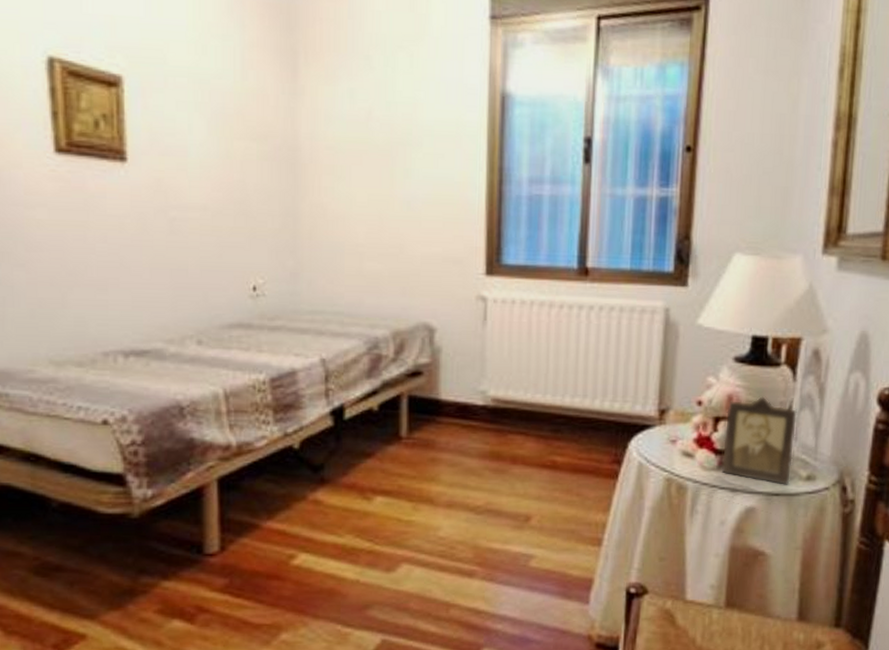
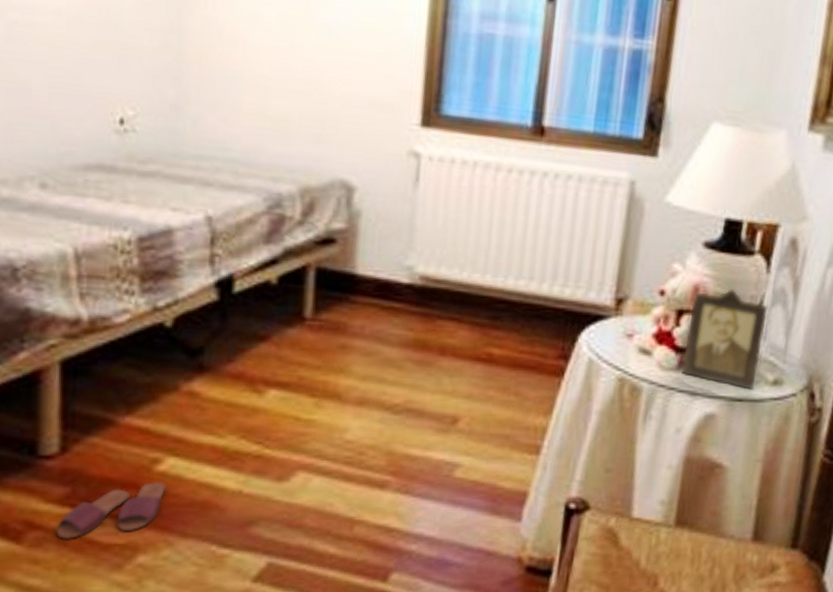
slippers: none [219,573,301,620] -> present [55,481,167,539]

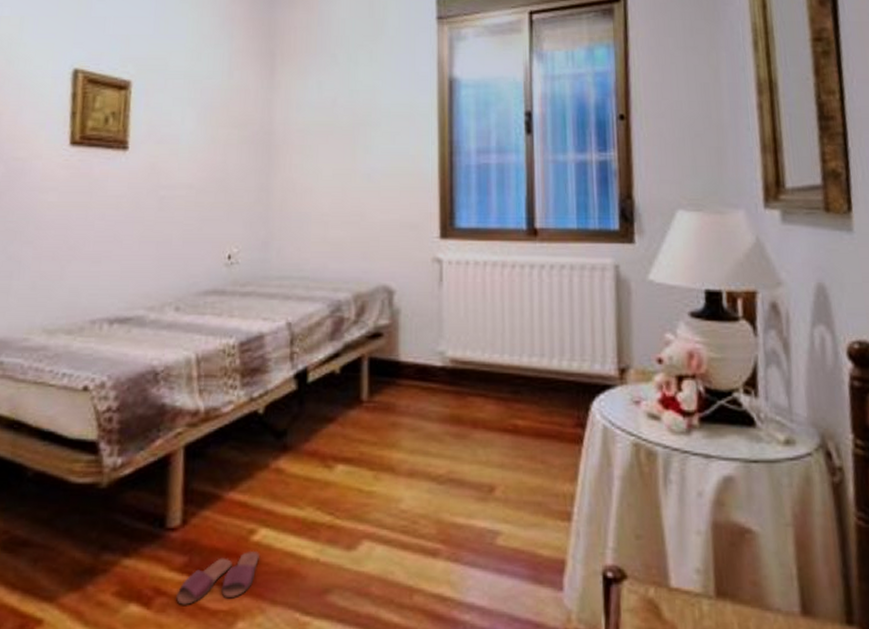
photo frame: present [681,288,769,390] -> none [689,353,767,450]

